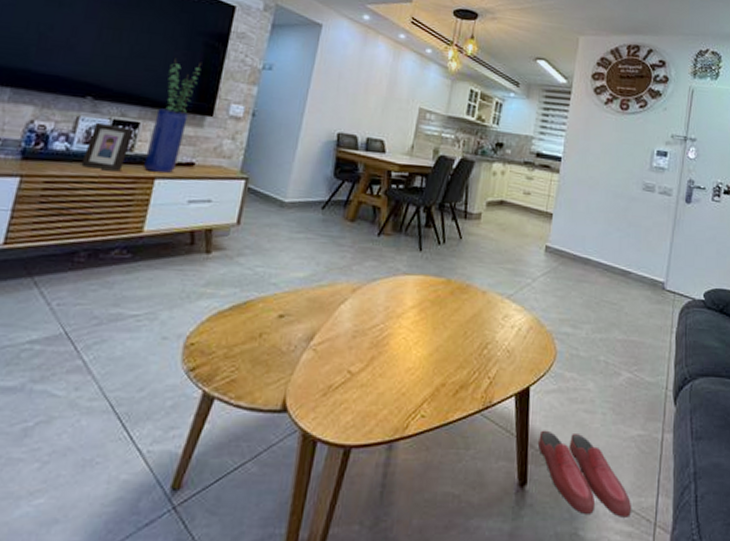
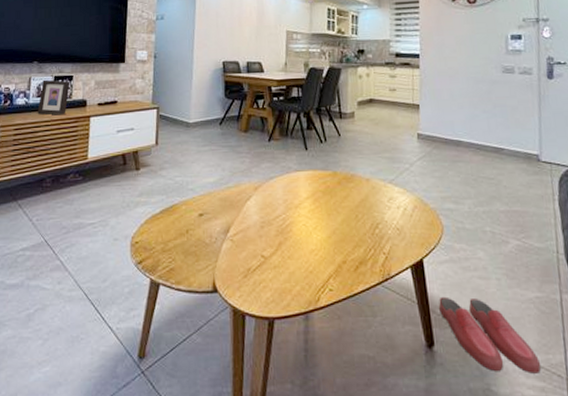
vase: present [144,59,202,174] -> none [81,23,111,113]

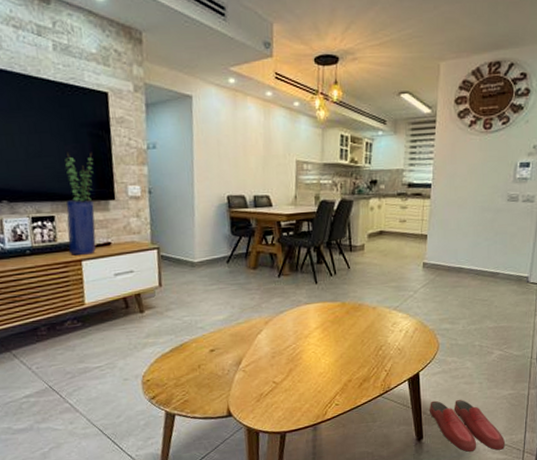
picture frame: present [37,79,70,115] -> none [17,221,53,261]
vase: none [81,23,111,113] -> present [65,153,97,256]

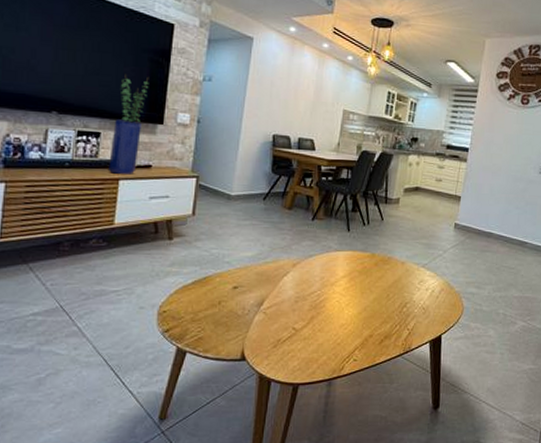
slippers: present [430,400,505,452] -> none [449,367,522,429]

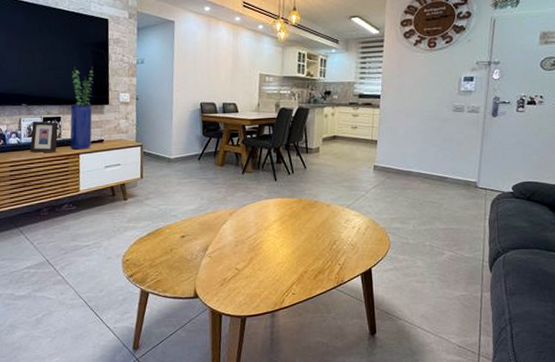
picture frame: none [55,133,97,175] -> present [29,120,59,153]

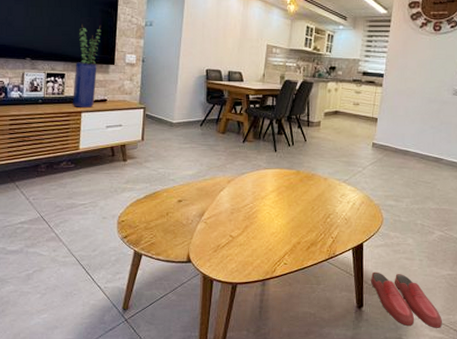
picture frame: present [29,120,59,153] -> none [31,76,62,109]
slippers: none [382,296,459,351] -> present [371,271,442,328]

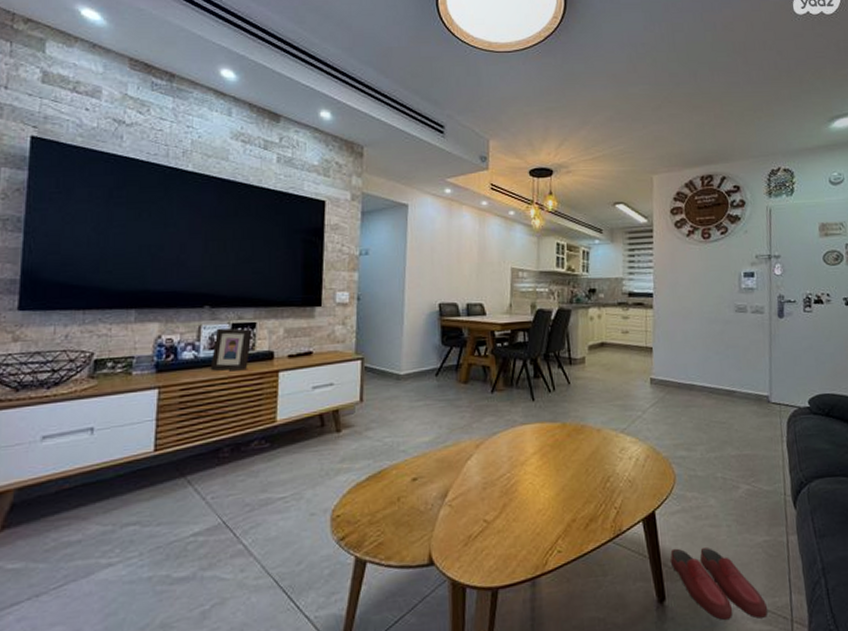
picture frame: none [31,76,62,109] -> present [210,328,253,371]
vase: present [73,24,101,109] -> none [267,259,304,366]

